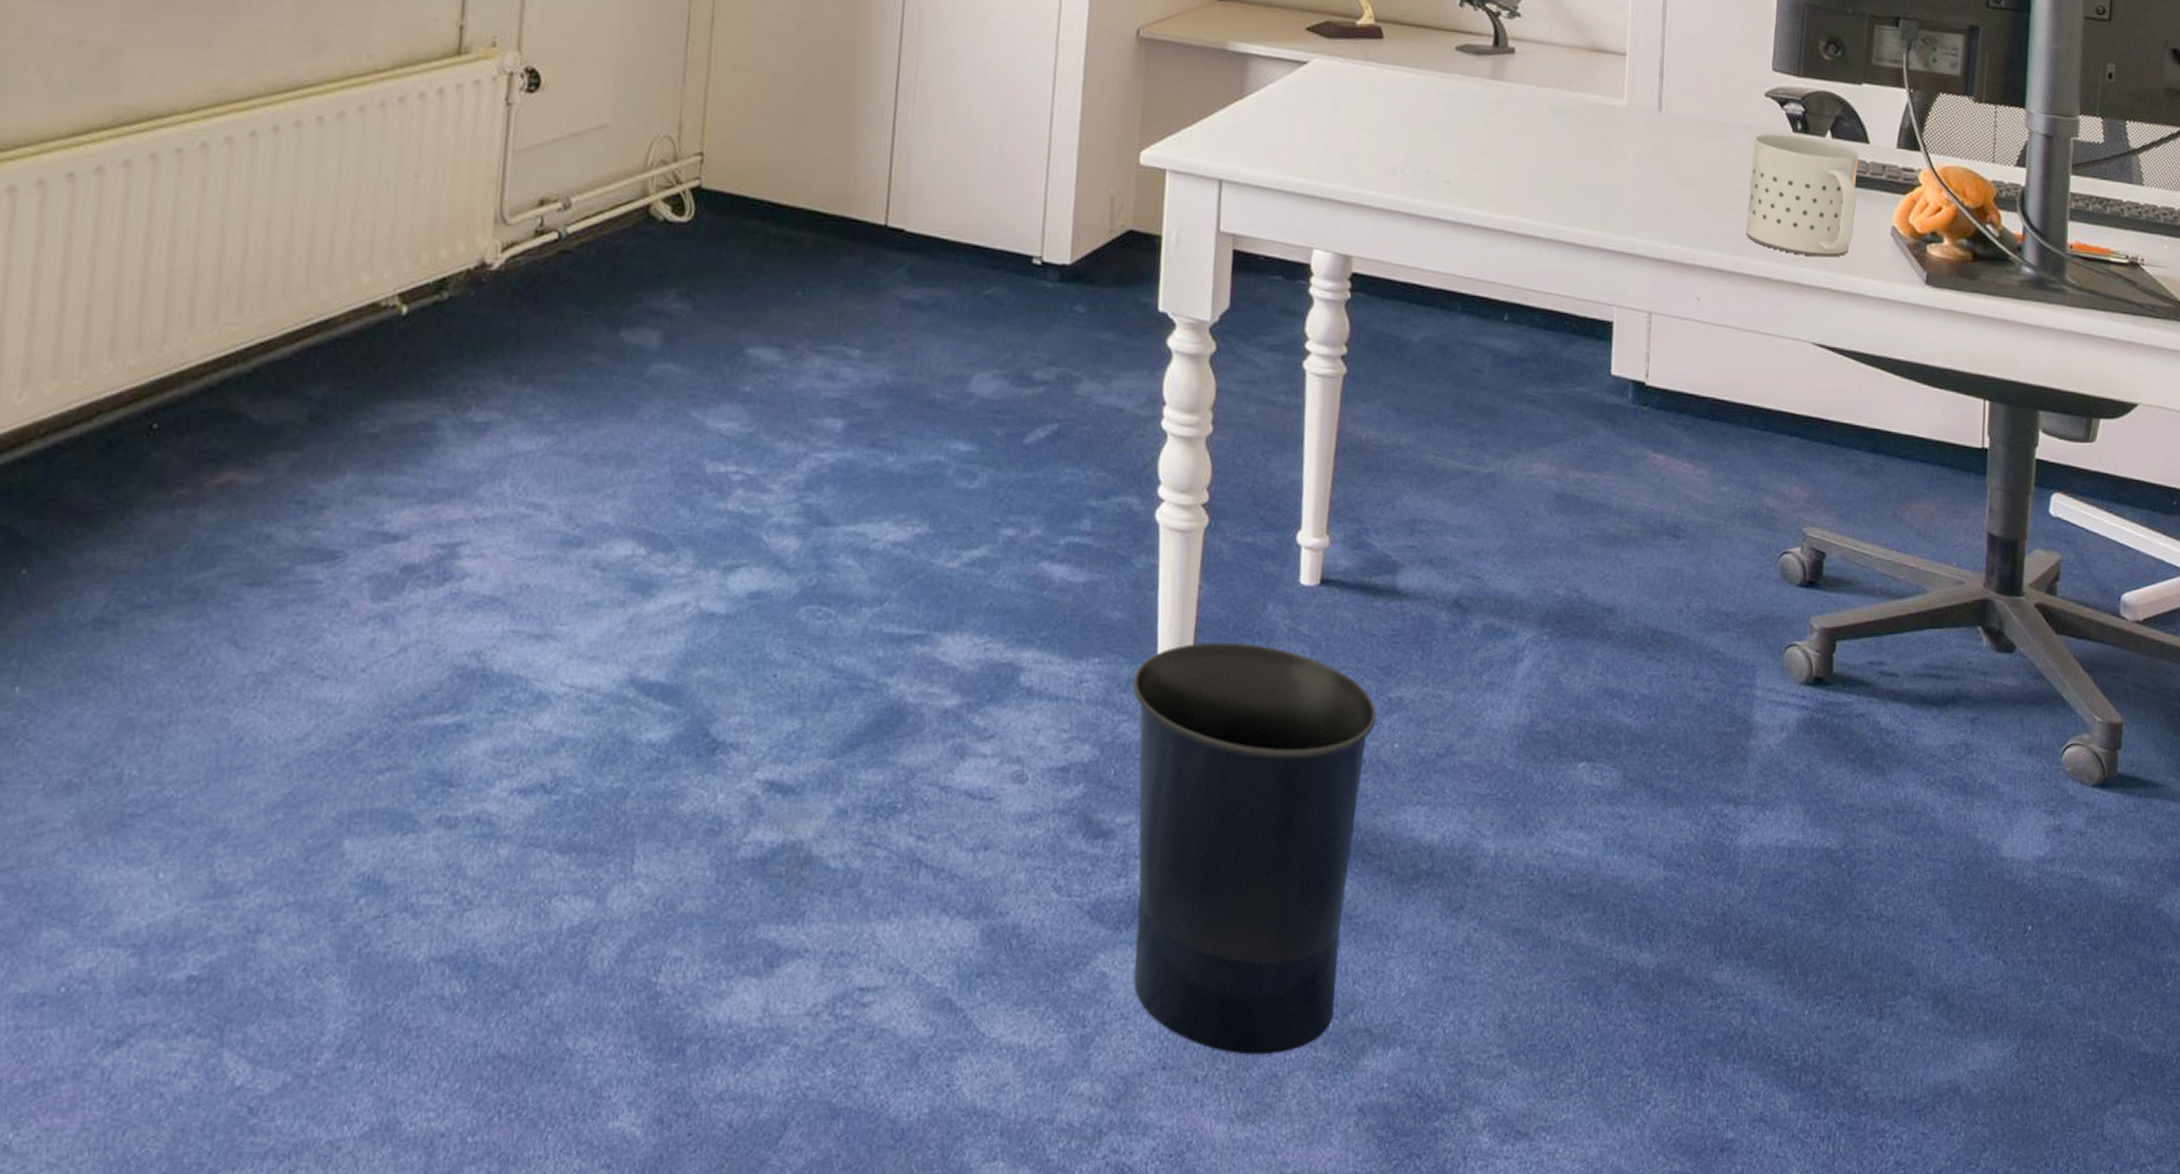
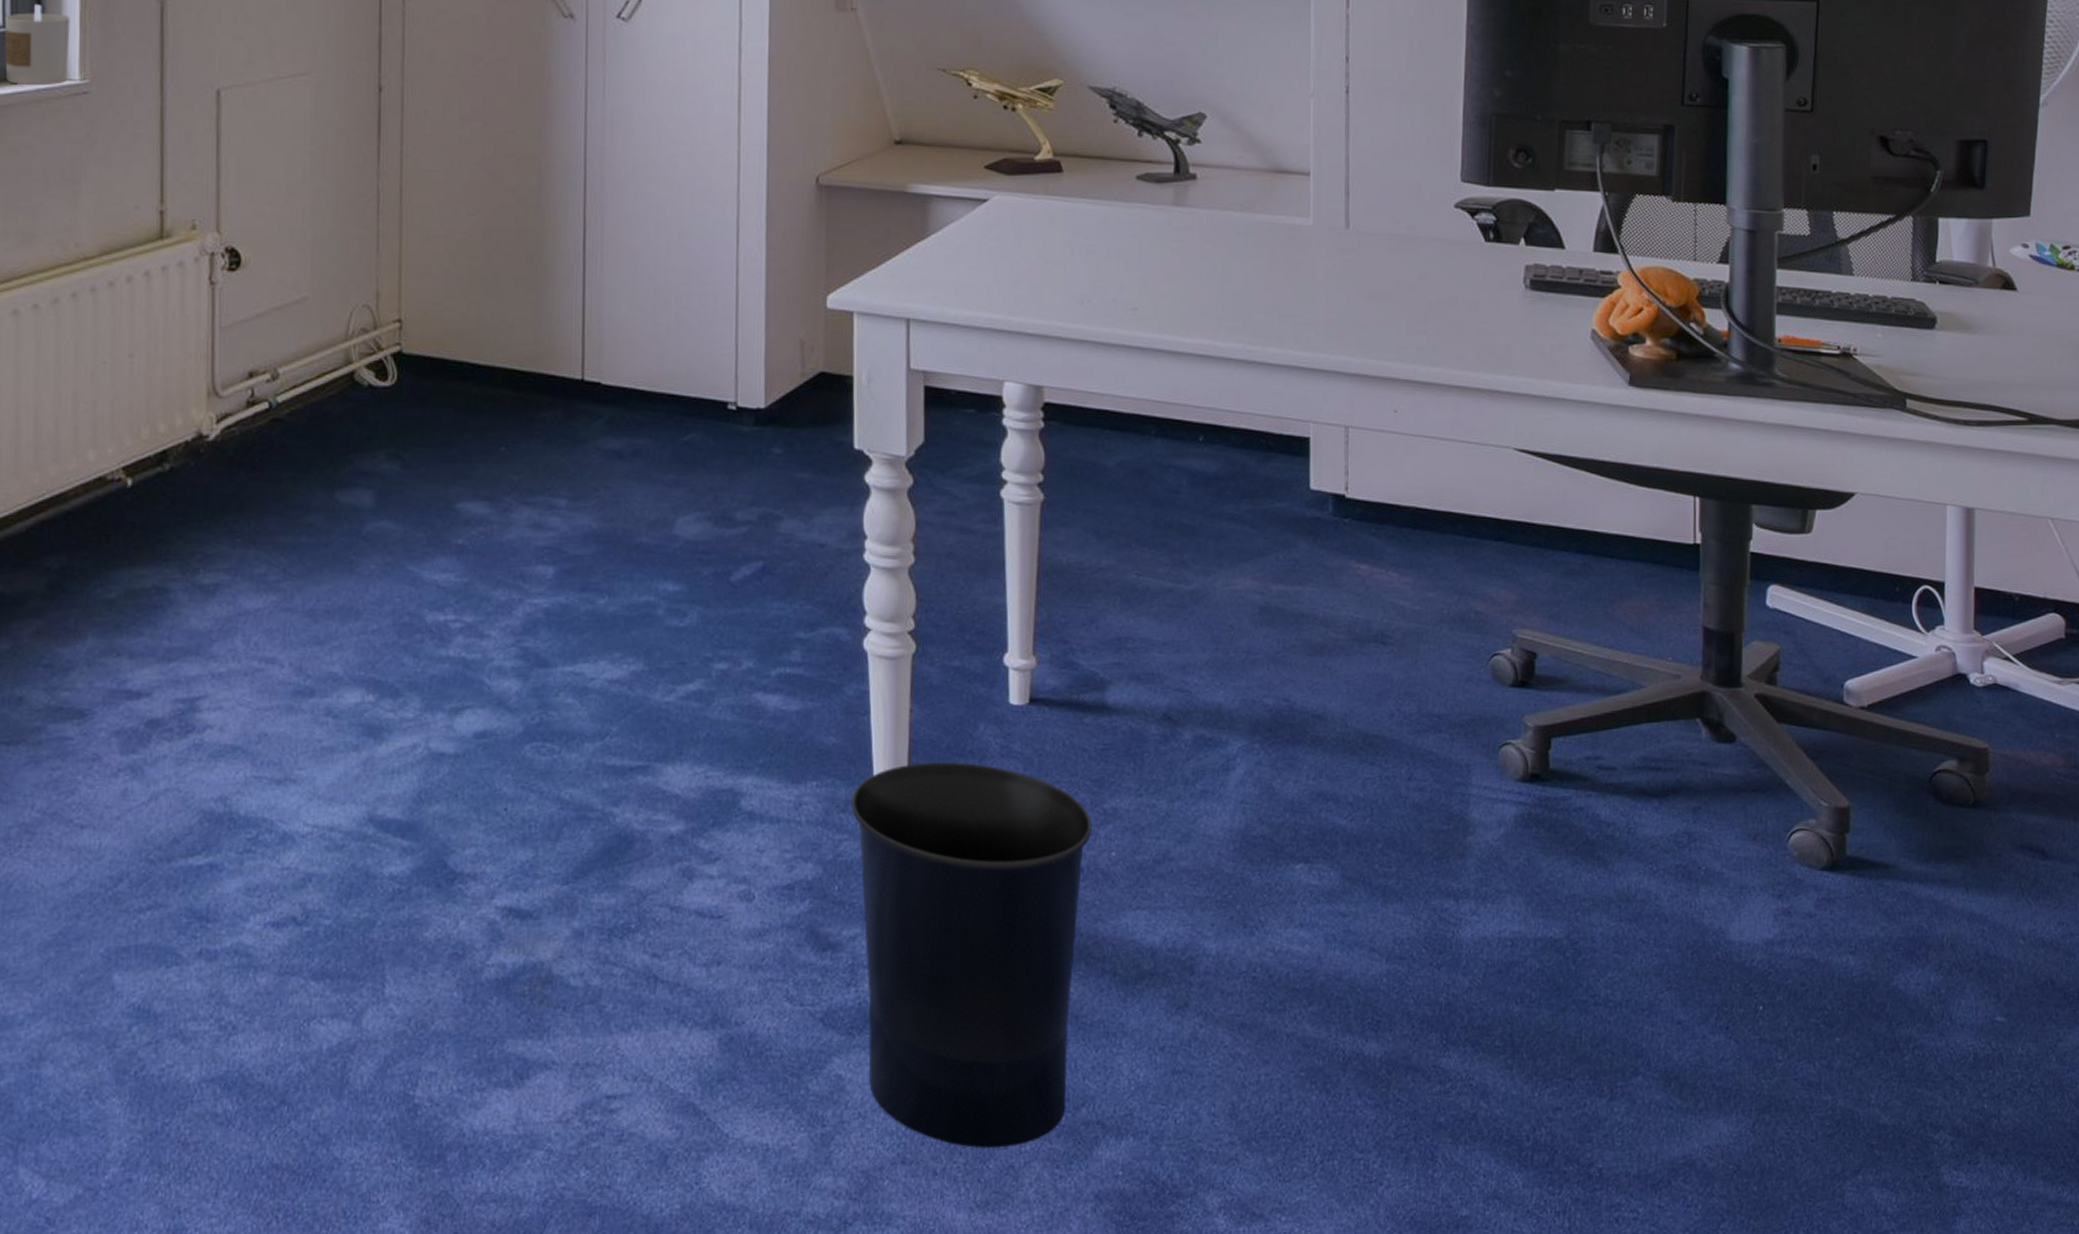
mug: present [1745,133,1859,258] -> none [1441,244,1554,364]

